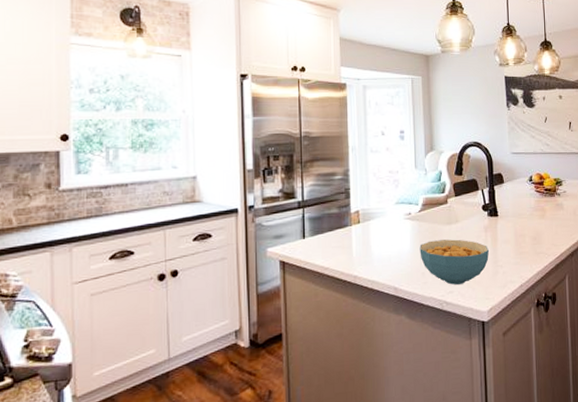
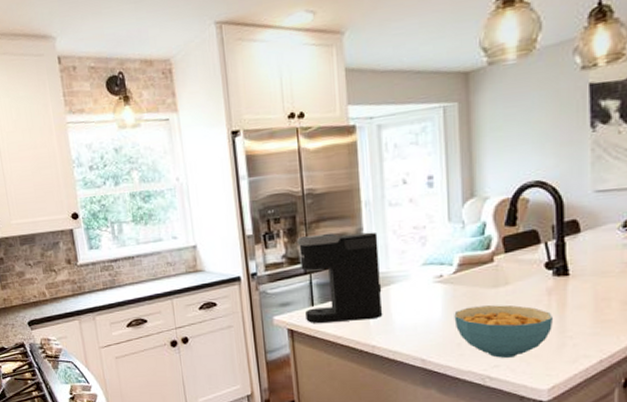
coffee maker: none [292,172,364,255] -> present [296,232,383,323]

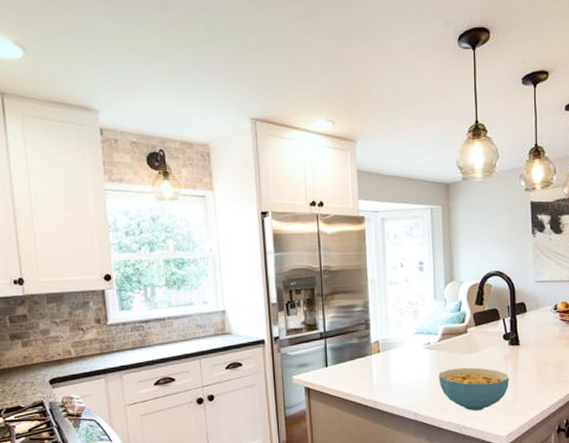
coffee maker: present [296,232,383,323] -> none [314,304,384,382]

